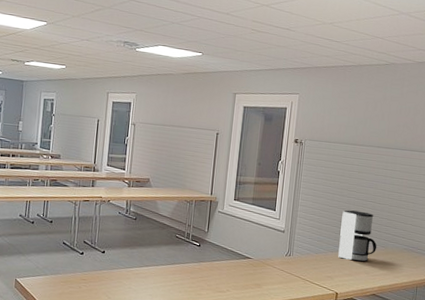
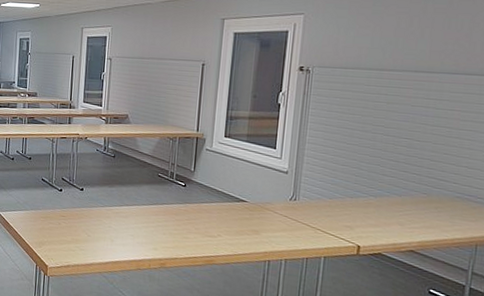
coffee maker: present [338,210,377,262] -> none [360,148,416,211]

